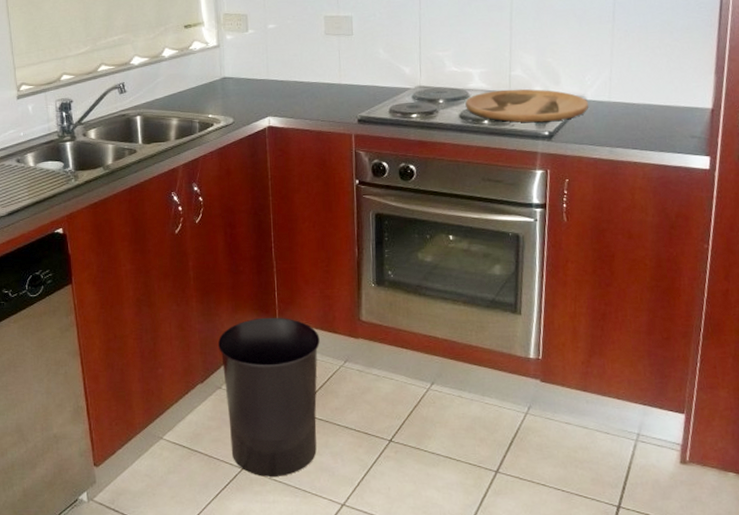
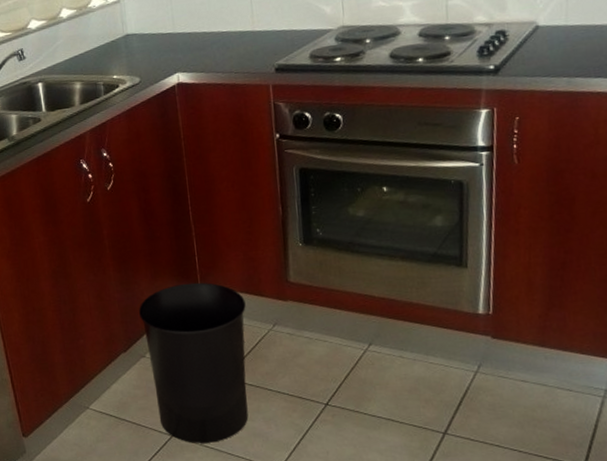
cutting board: present [465,88,588,123] -> none [396,18,541,58]

